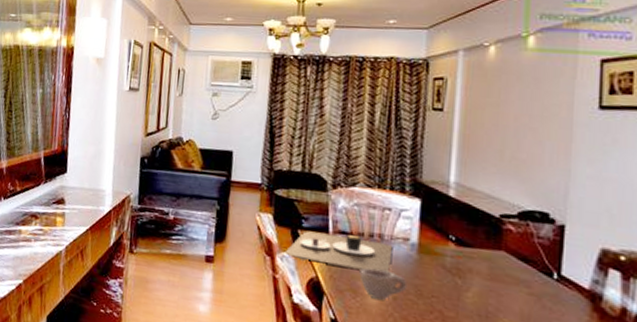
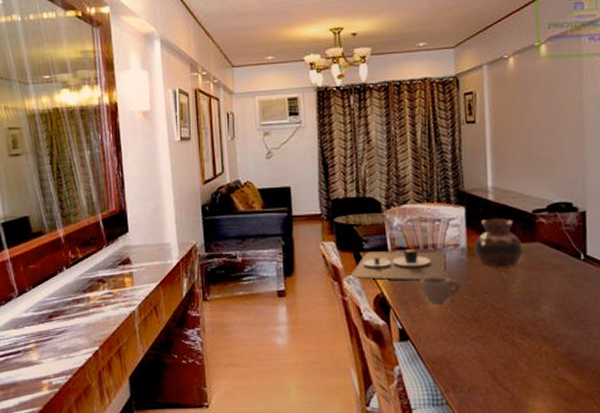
vase: none [426,216,484,272] -> present [474,218,523,266]

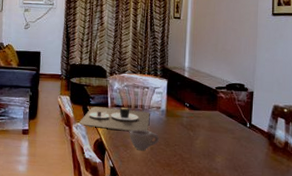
vase: present [474,218,523,266] -> none [171,90,207,127]

